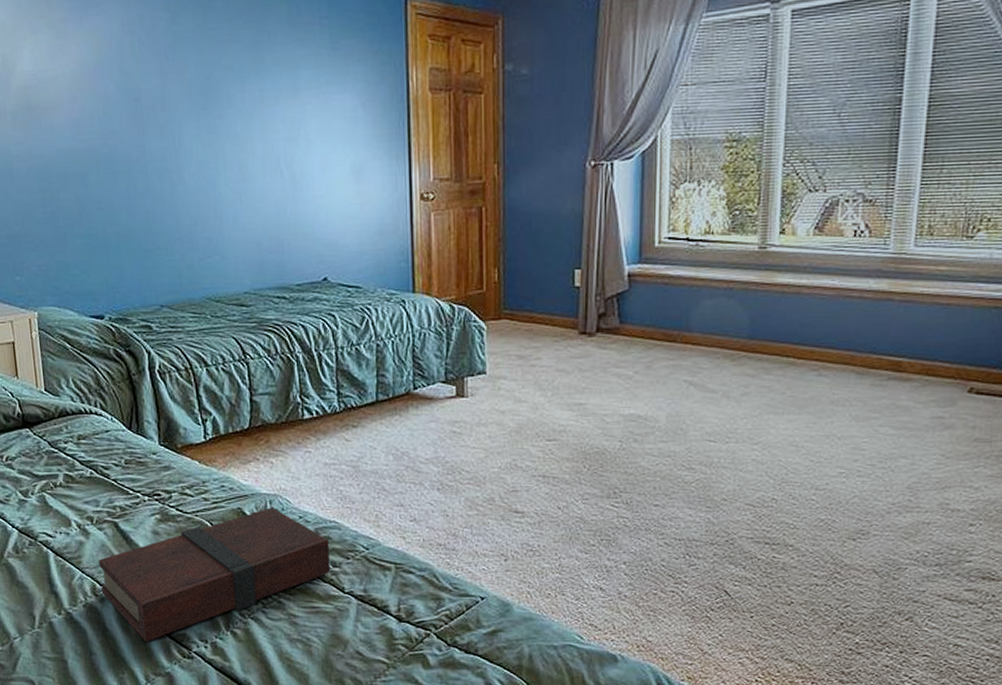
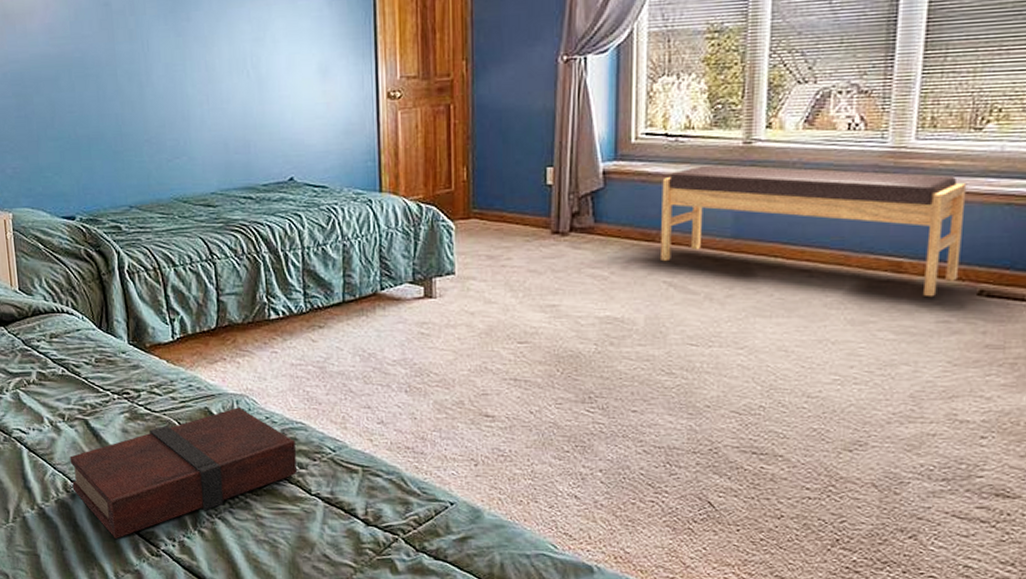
bench: none [680,269,960,395] -> present [659,165,967,297]

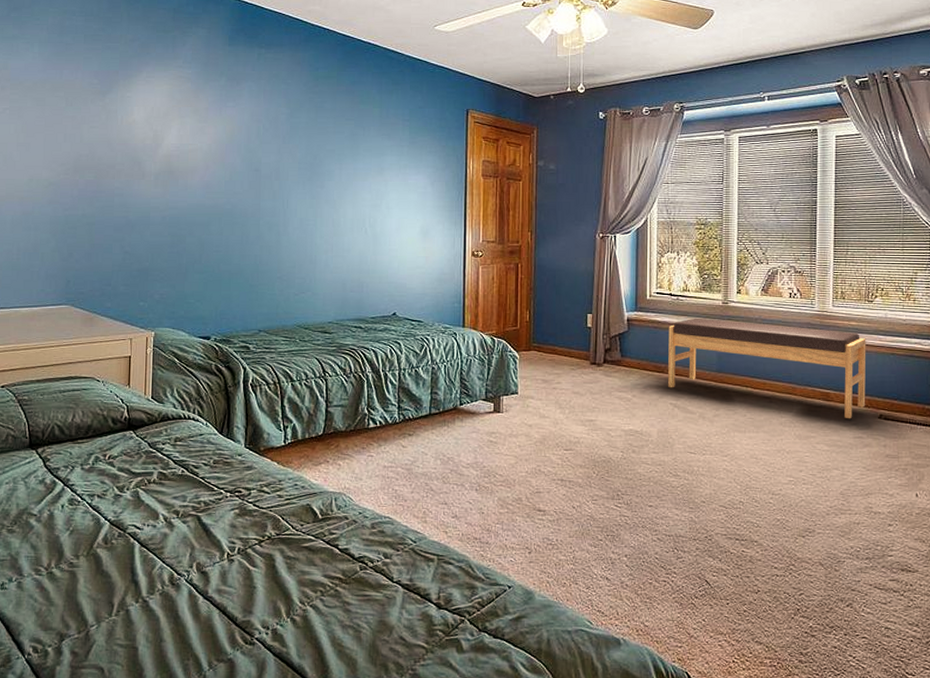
book: present [69,407,297,539] -> none [178,504,382,628]

